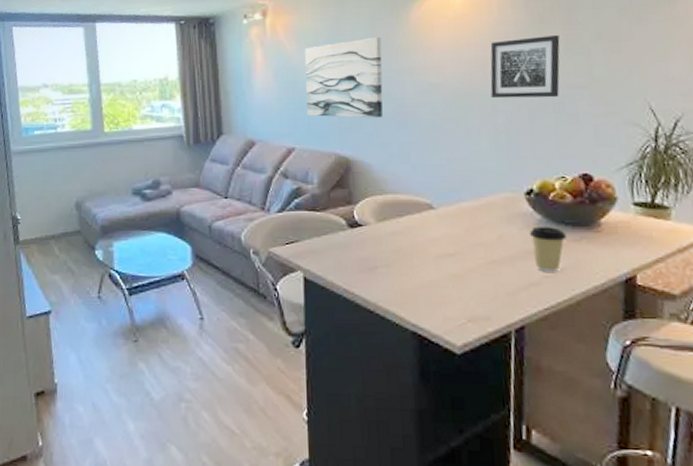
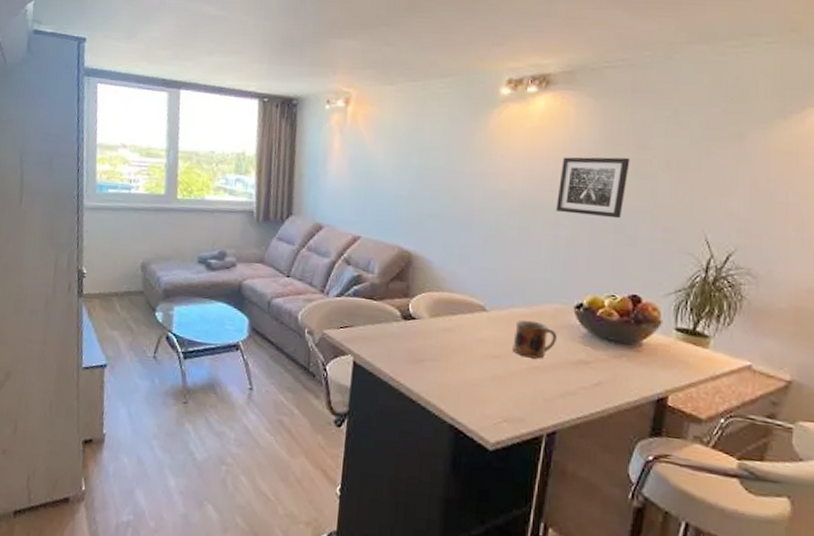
wall art: present [305,37,383,118] -> none [376,138,458,217]
mug: none [466,213,511,252] -> present [512,320,557,359]
coffee cup: present [529,226,566,273] -> none [573,339,608,385]

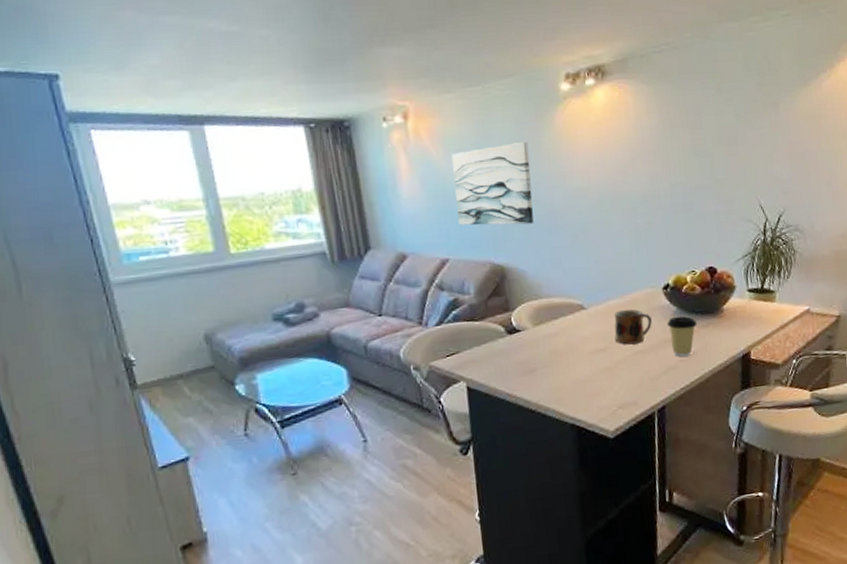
wall art: none [376,138,458,217] -> present [452,142,534,226]
wall art: present [556,157,630,219] -> none [629,140,689,201]
coffee cup: none [573,339,608,385] -> present [666,316,697,358]

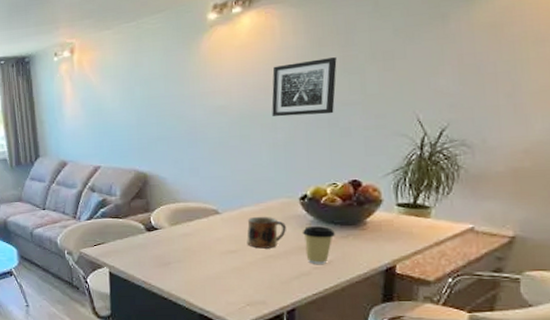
wall art: present [452,142,534,226] -> none [108,67,176,139]
wall art: none [629,140,689,201] -> present [272,57,337,117]

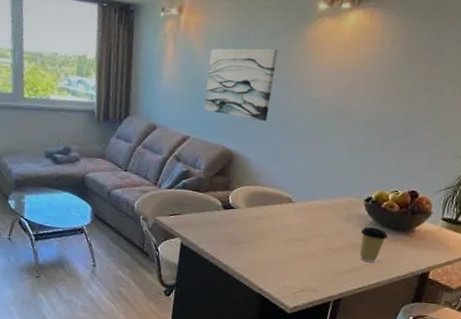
wall art: none [108,67,176,139] -> present [204,48,278,121]
mug: present [247,216,286,249] -> none [312,210,348,242]
wall art: present [272,57,337,117] -> none [357,70,423,126]

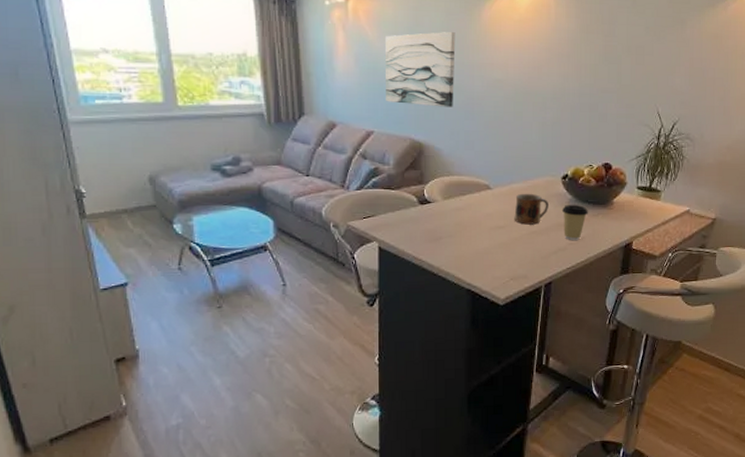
mug: none [312,210,348,242] -> present [514,193,549,225]

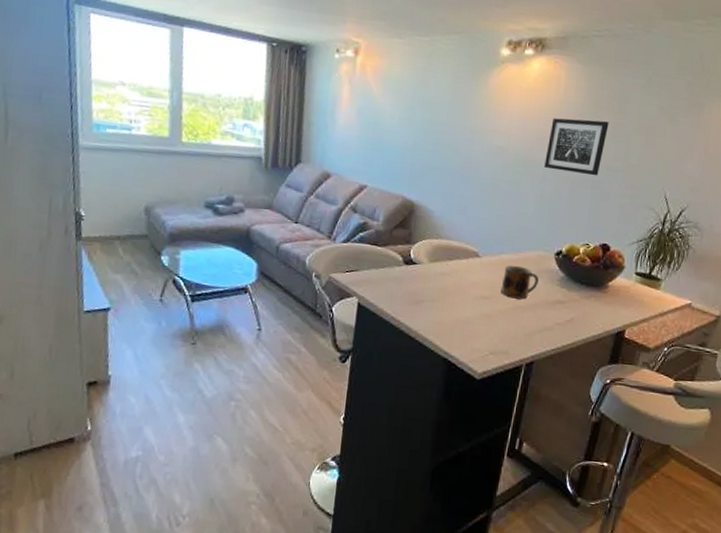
wall art: present [386,32,456,107] -> none [383,93,461,170]
wall art: none [543,45,600,99] -> present [544,118,609,176]
coffee cup: present [561,204,588,241] -> none [551,282,580,322]

